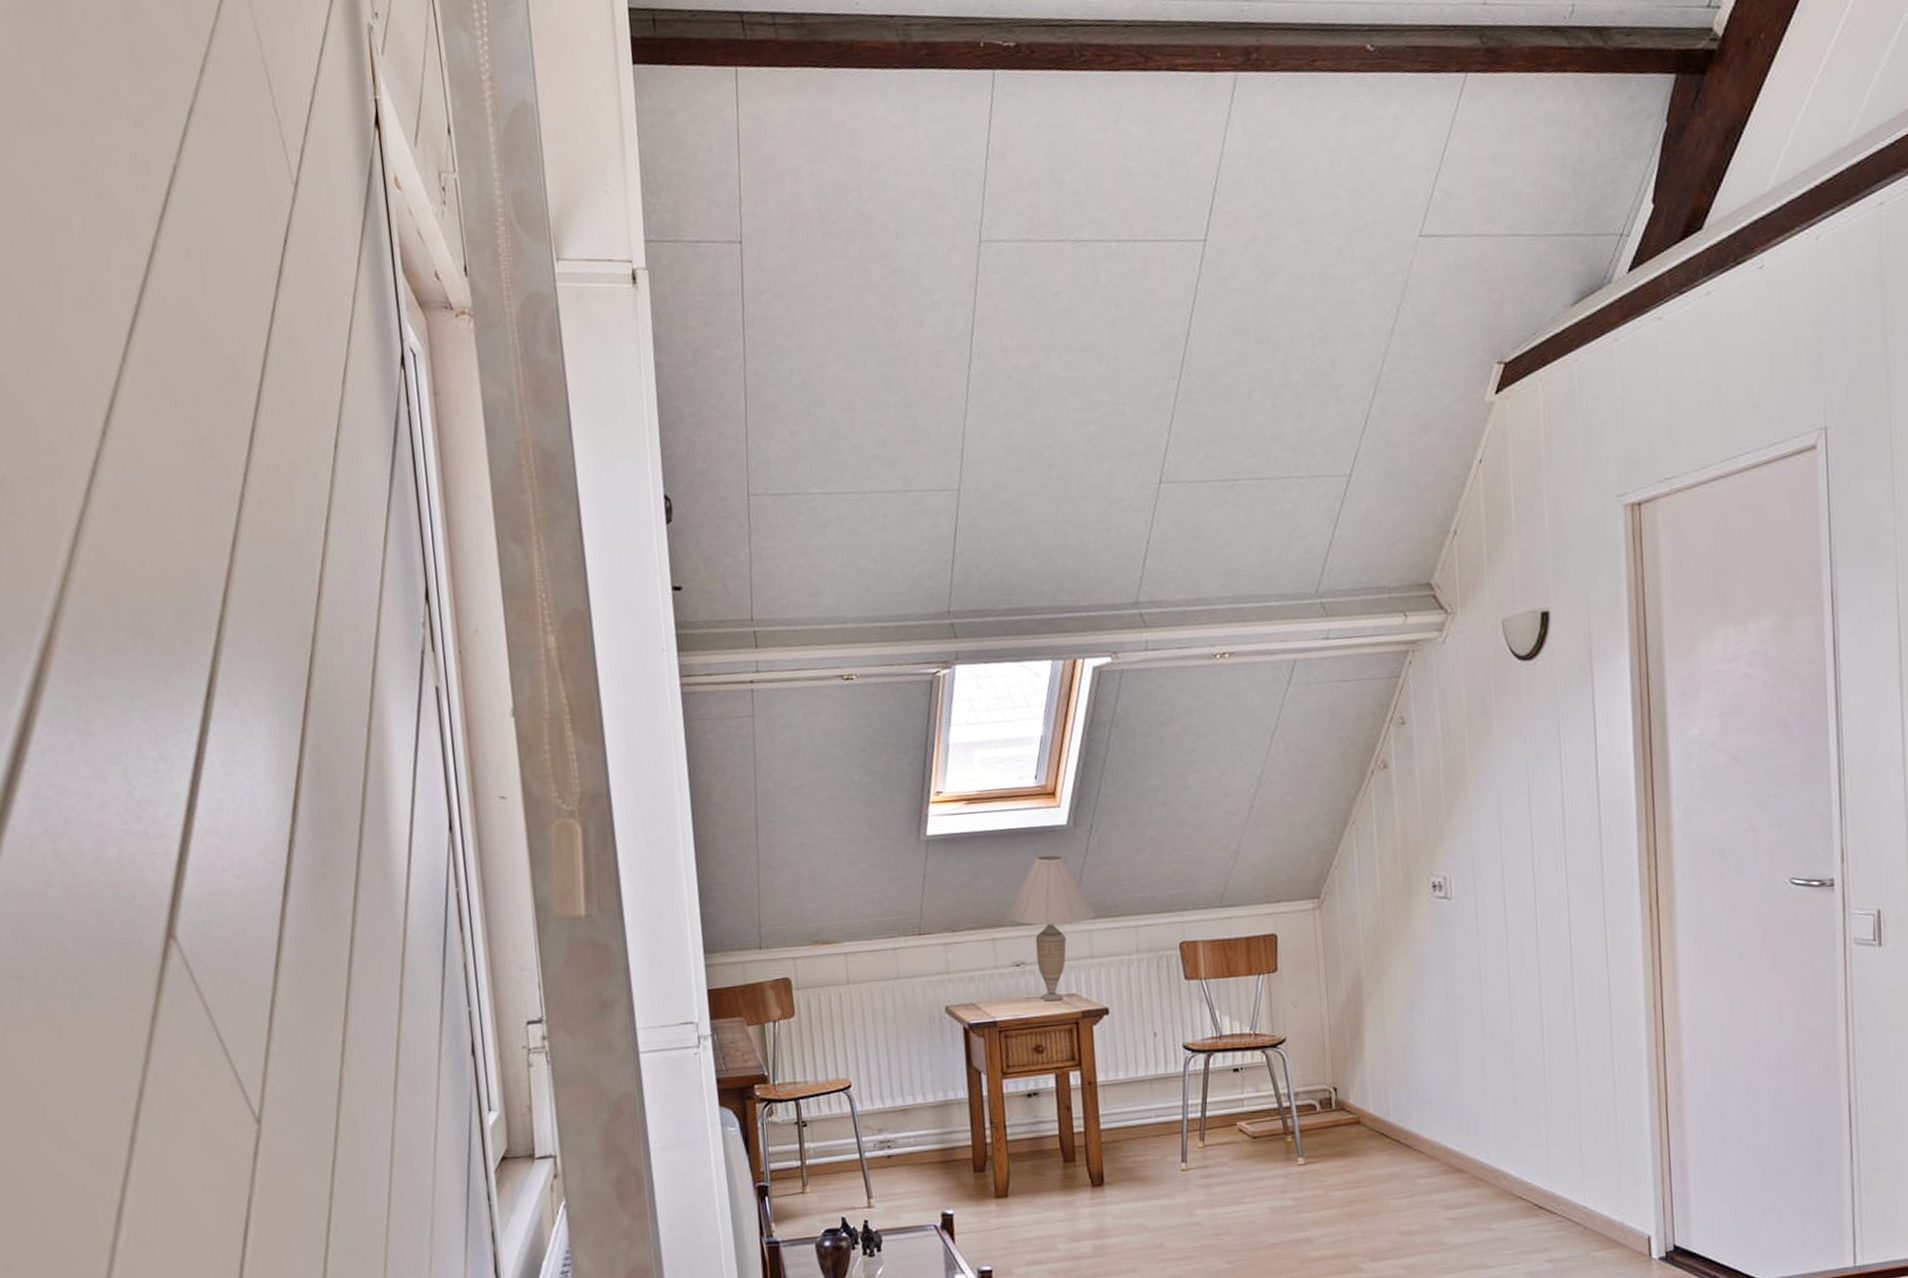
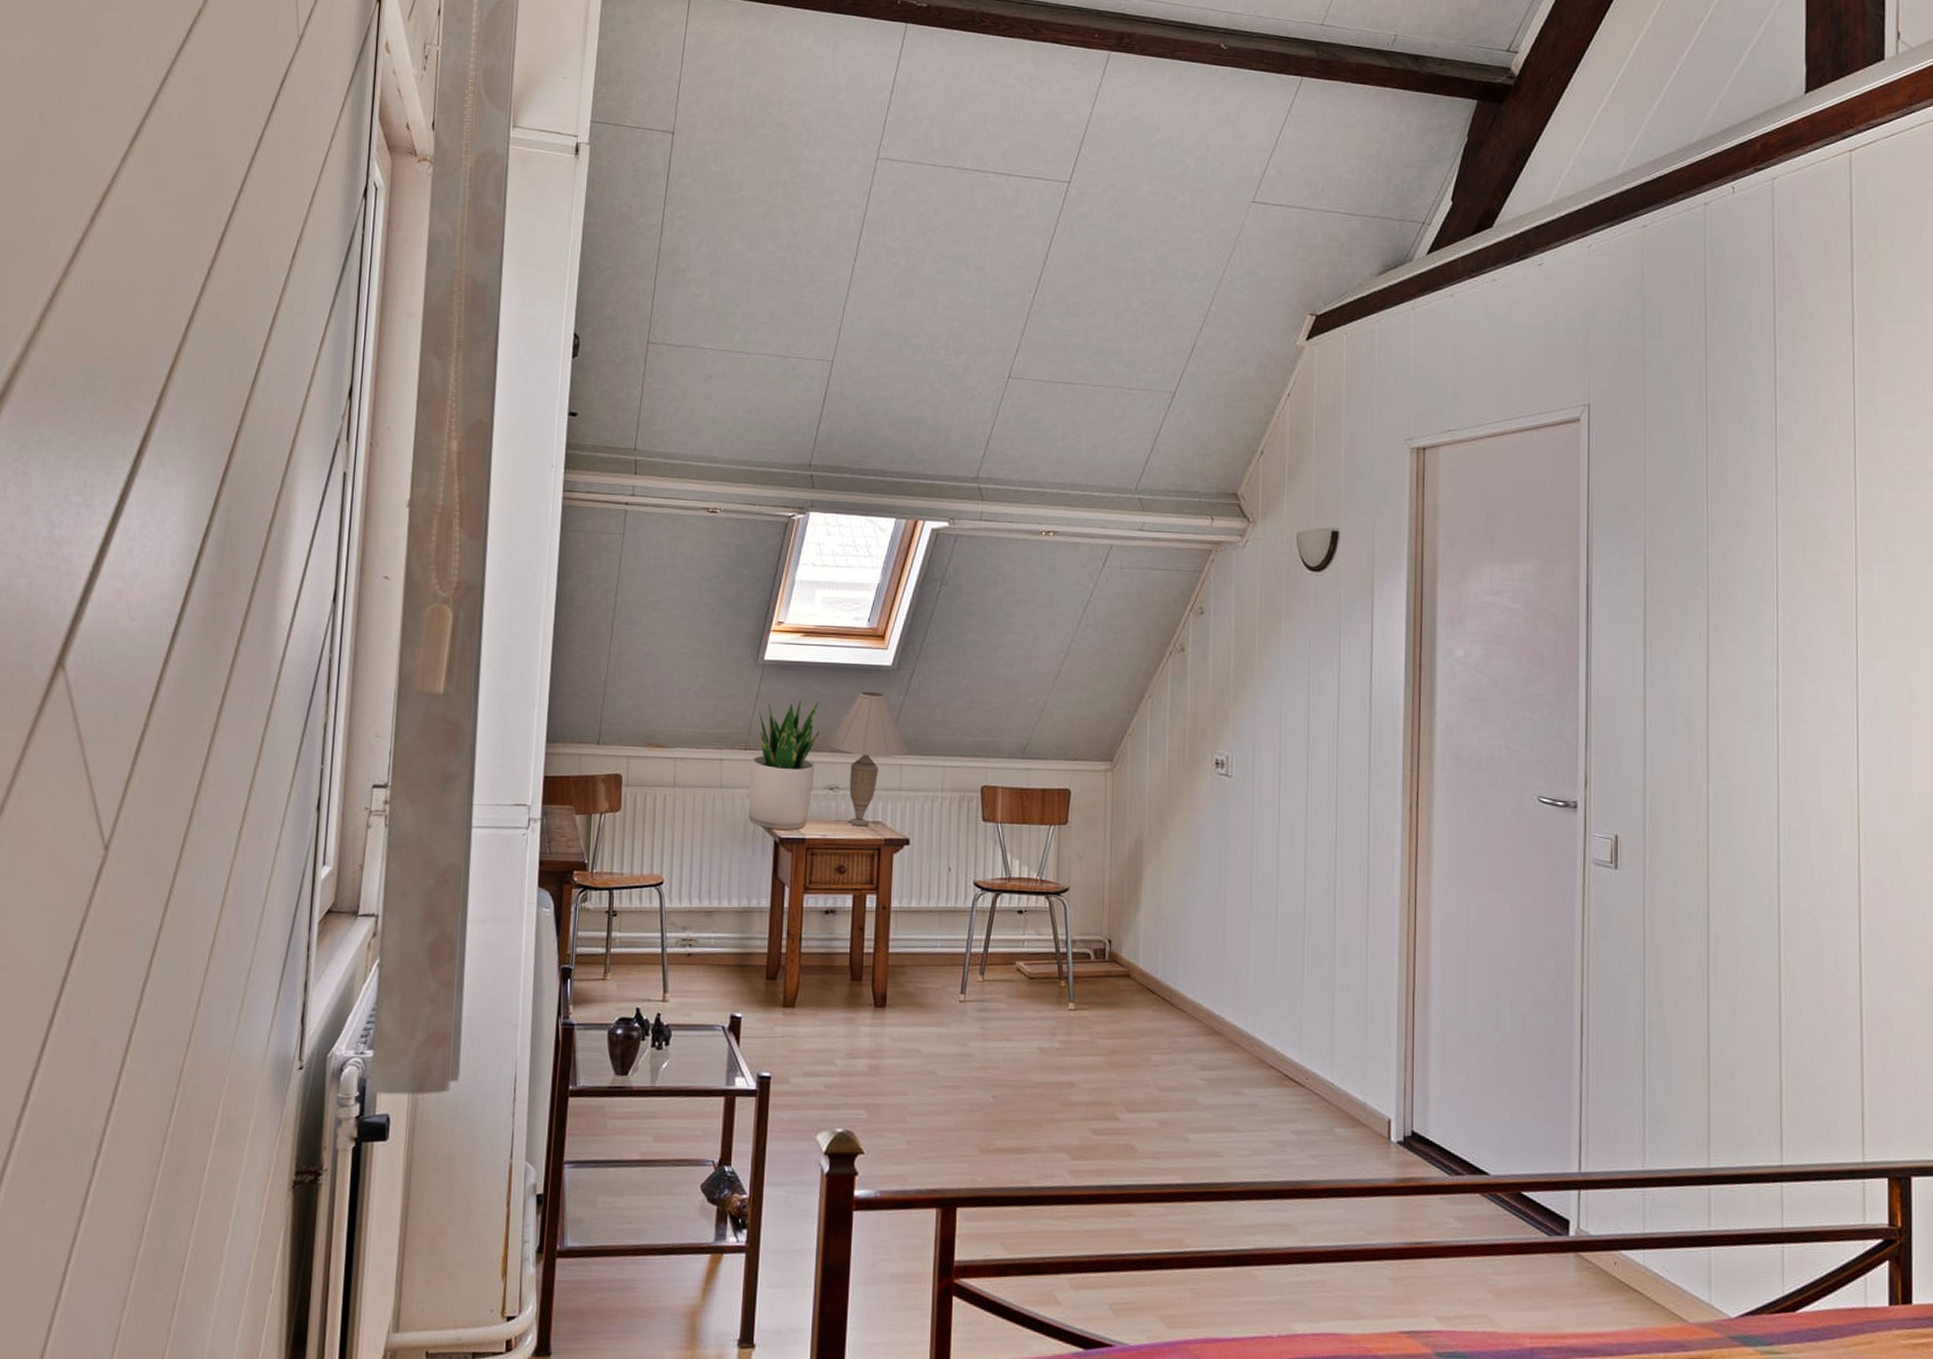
planter: none [927,874,998,1016] -> present [748,700,820,831]

